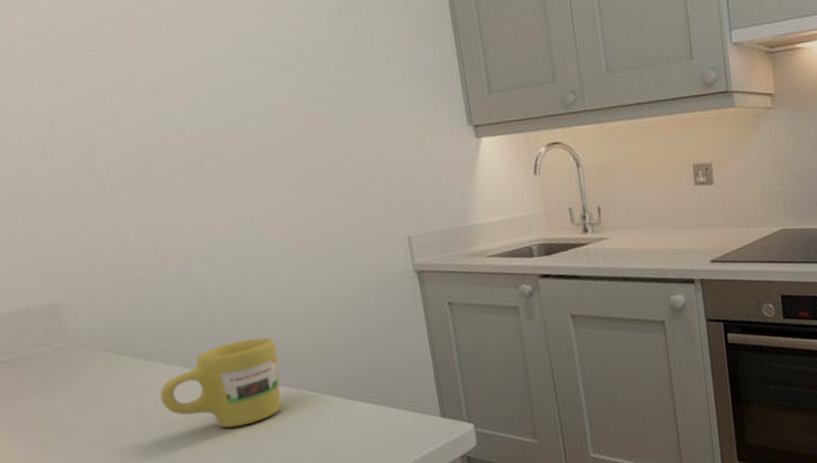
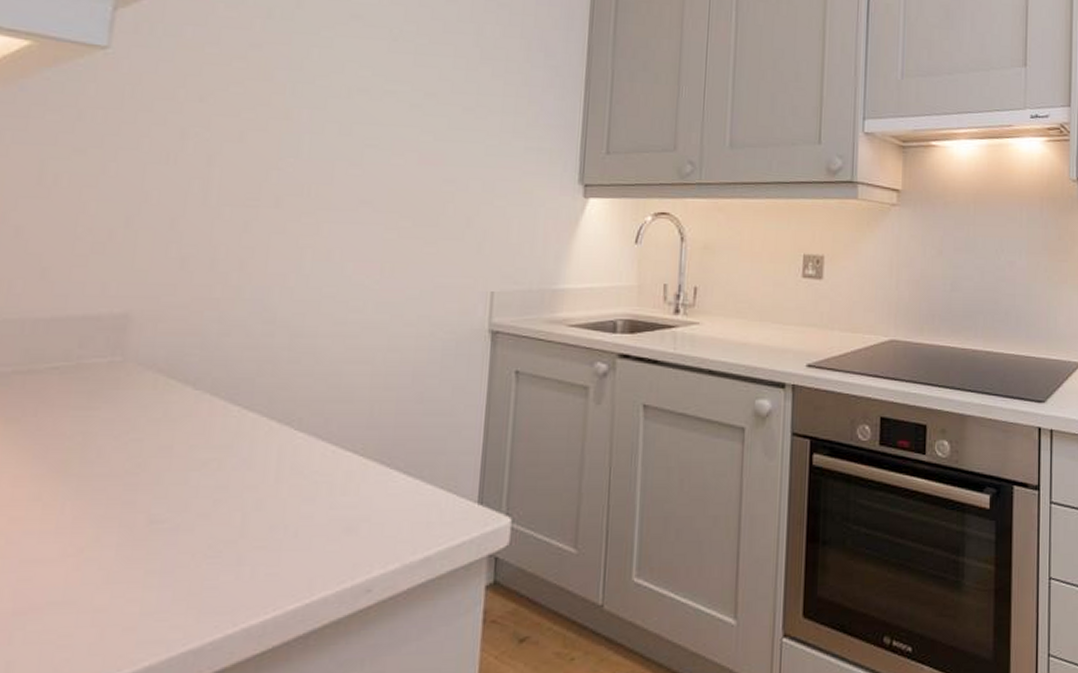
mug: present [159,337,282,428] -> none [193,381,327,479]

